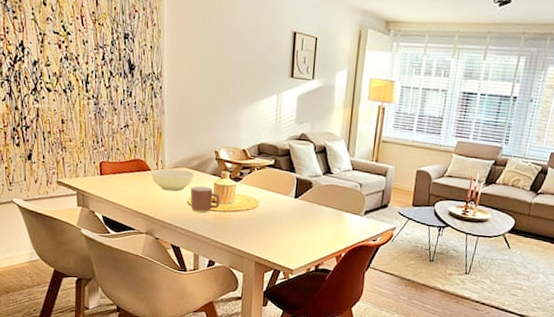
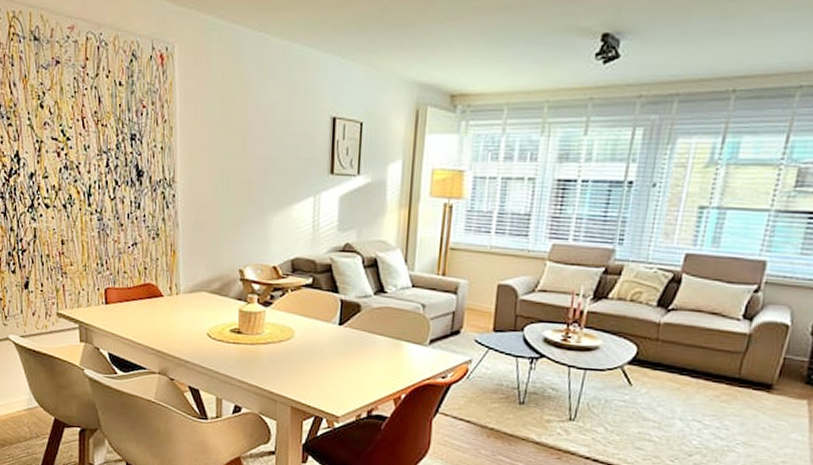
bowl: present [151,168,194,191] -> none [164,294,215,321]
mug: present [190,186,220,213] -> none [210,313,247,346]

